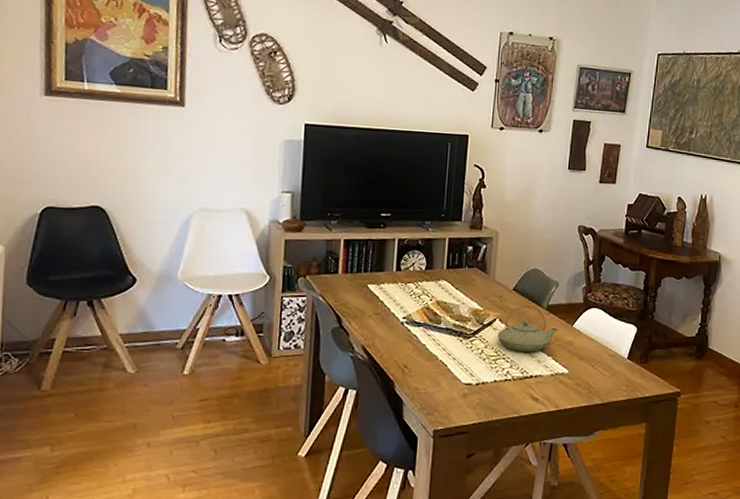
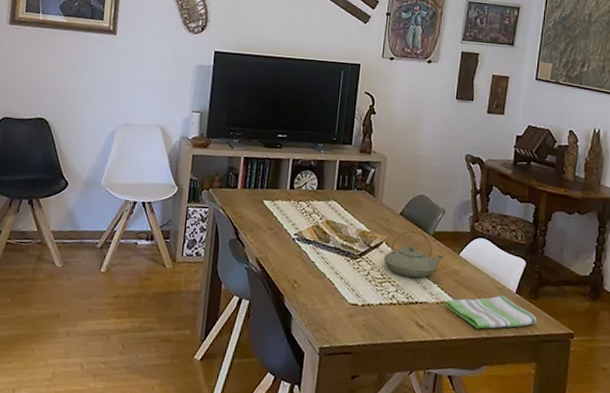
dish towel: none [560,361,647,397] -> present [446,294,537,329]

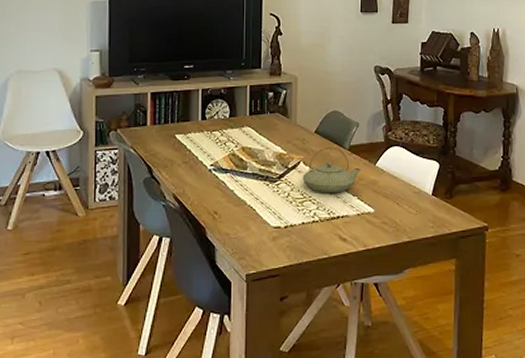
dish towel: present [446,294,537,329] -> none [366,198,453,235]

